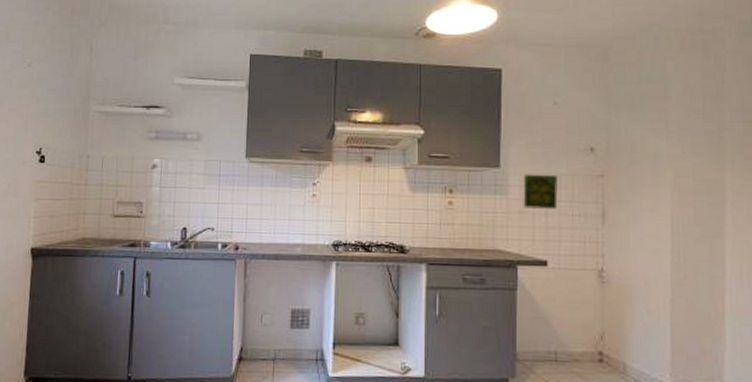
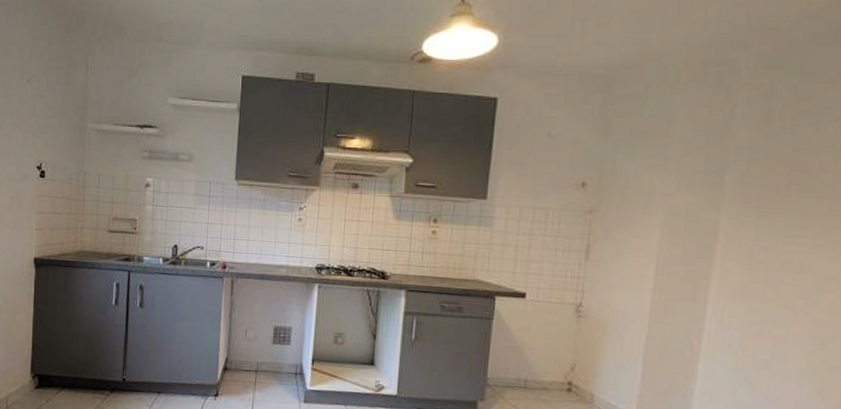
decorative tile: present [523,174,558,210] -> none [506,206,545,244]

